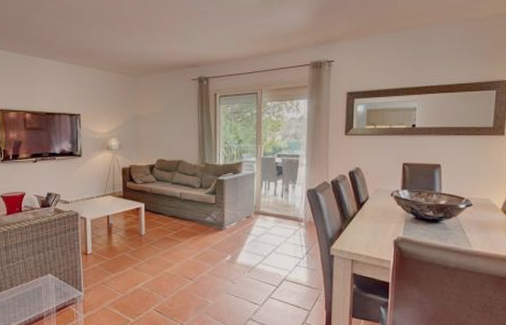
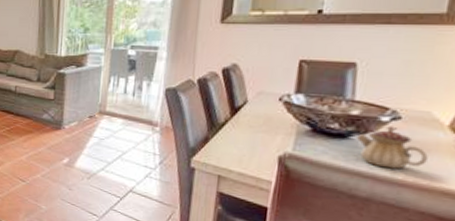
teapot: none [444,211,491,244] -> present [355,126,428,169]

